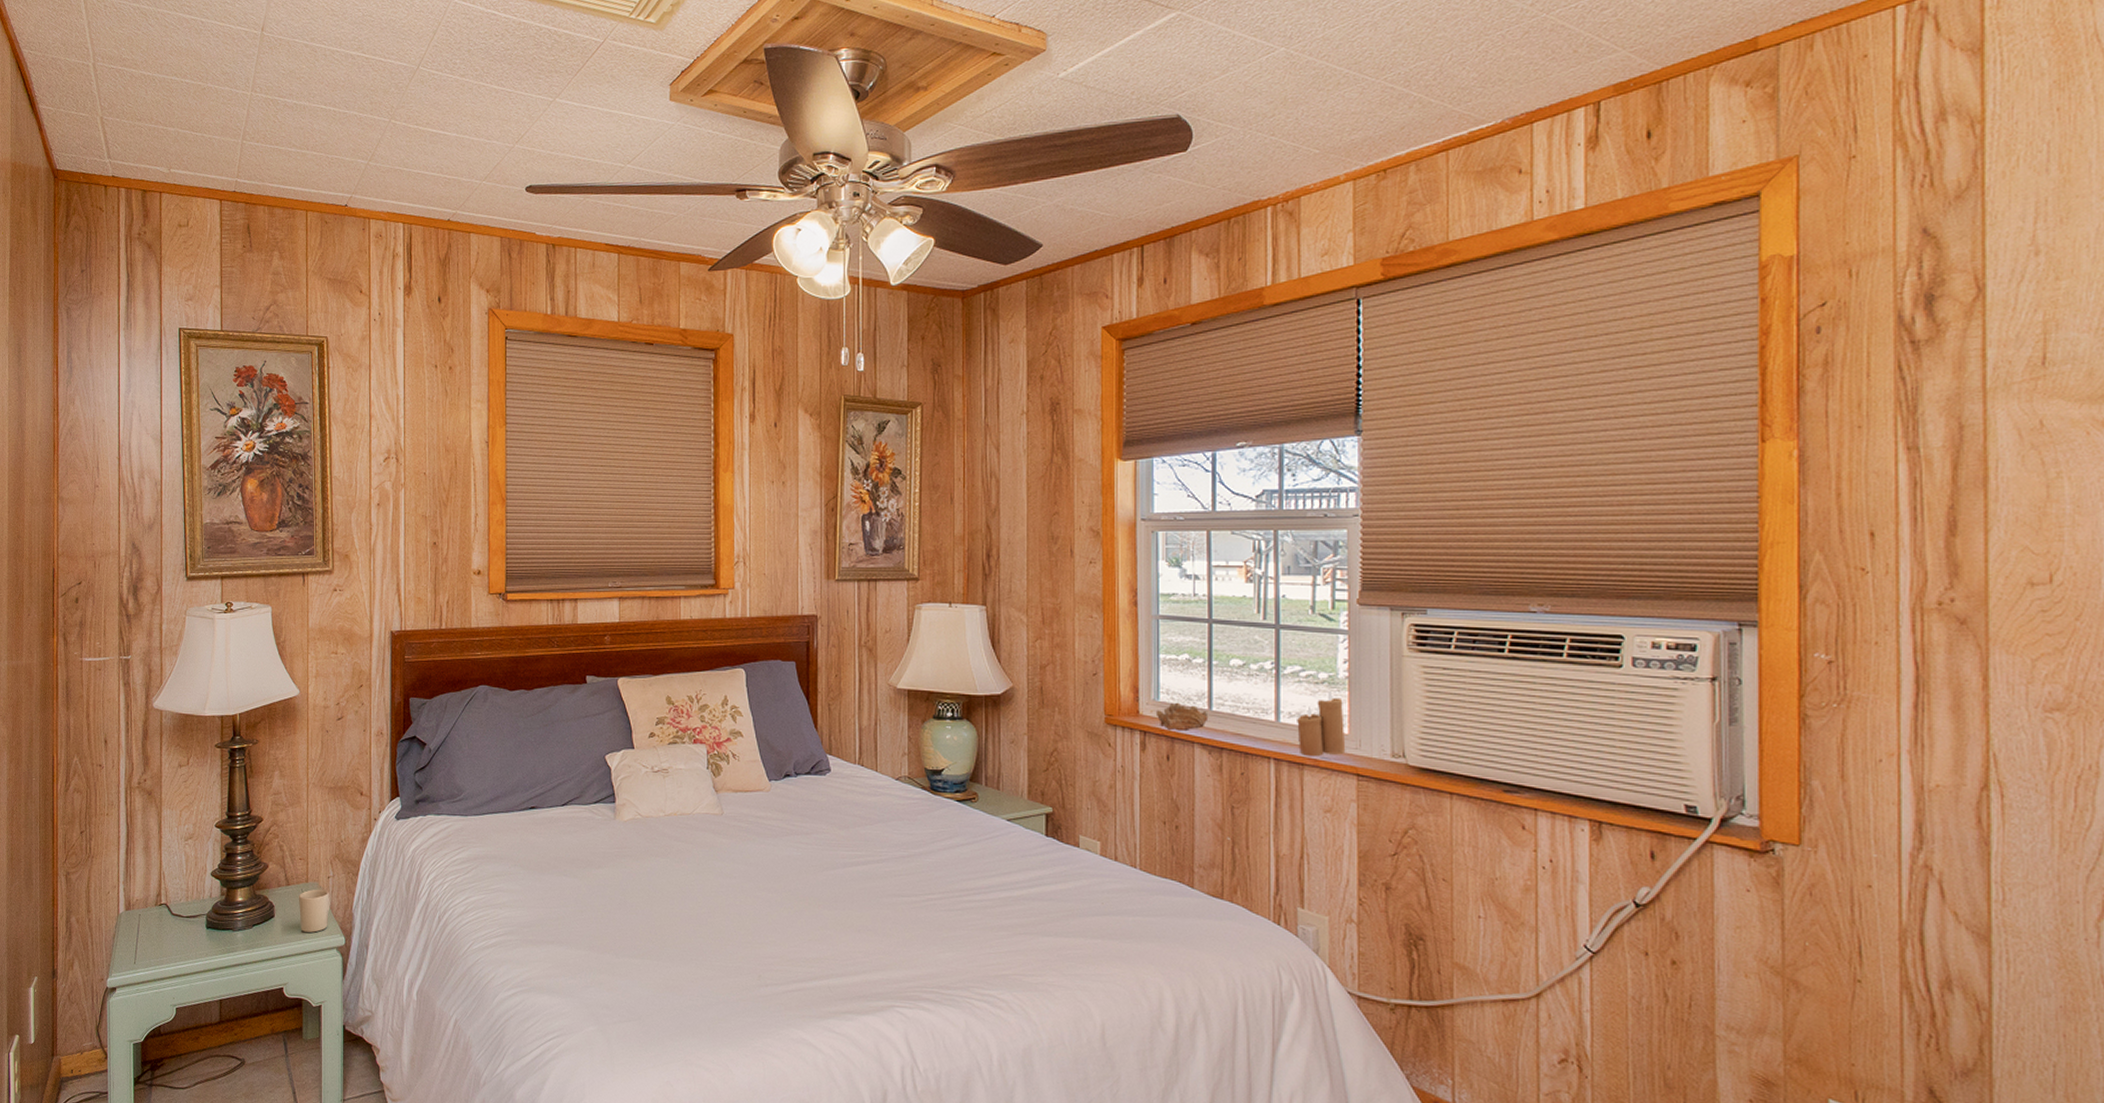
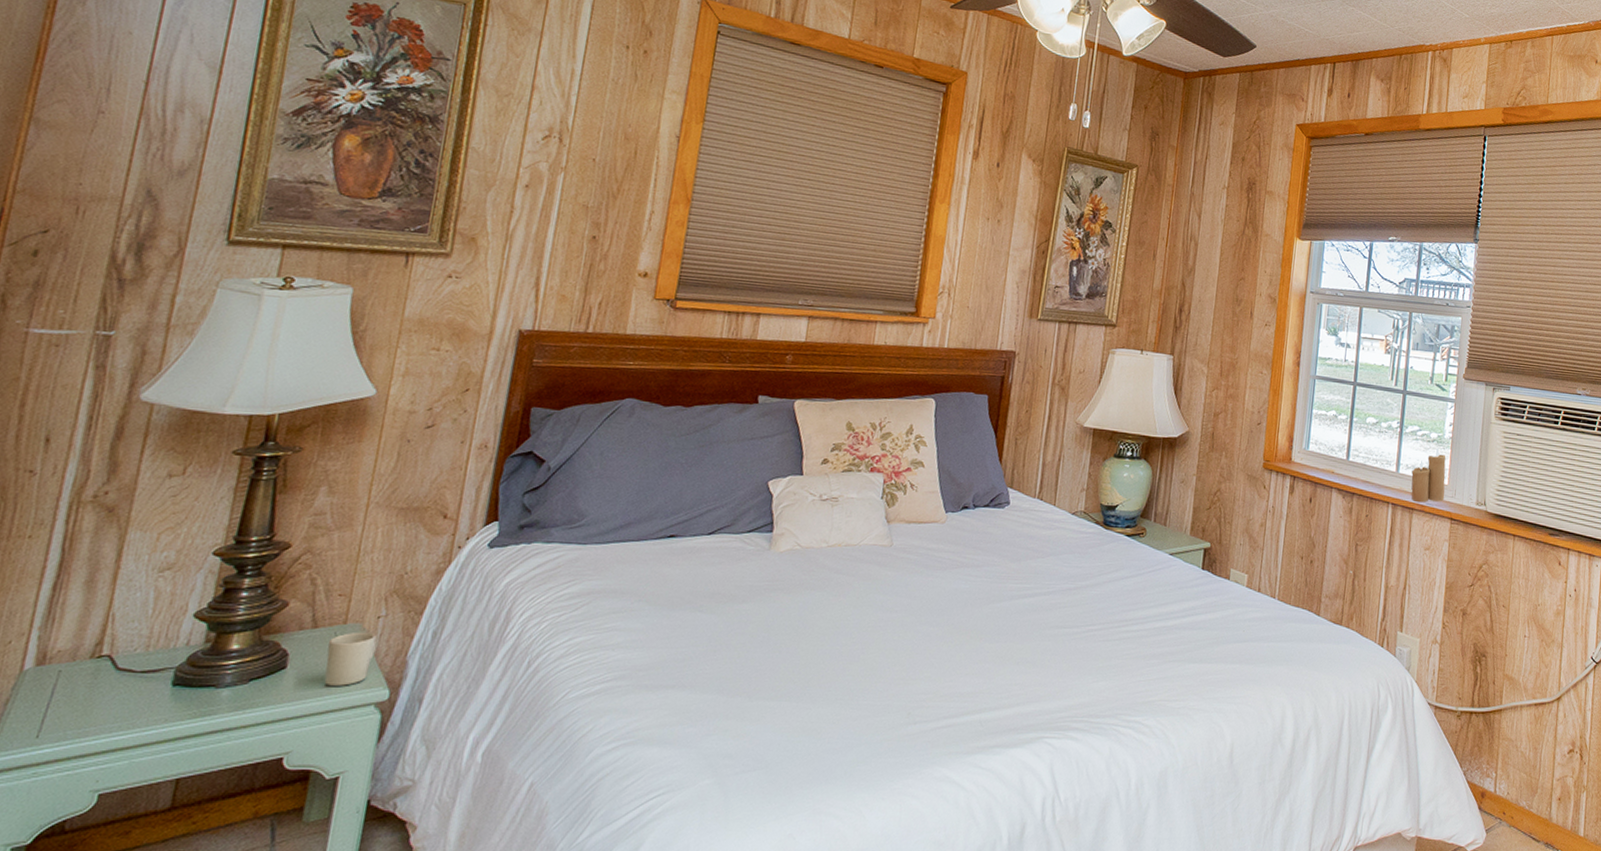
seashell: present [1155,702,1209,732] -> none [1304,452,1346,478]

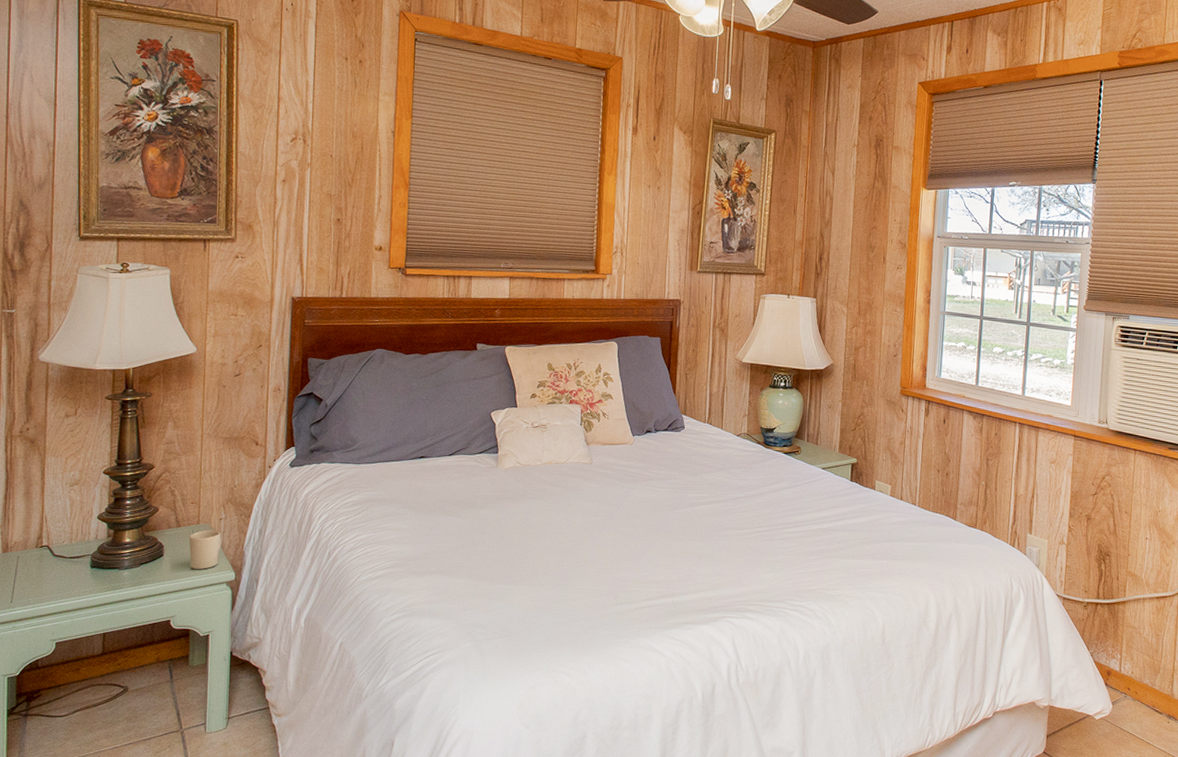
candle: present [1411,449,1446,503] -> none [1036,374,1069,422]

